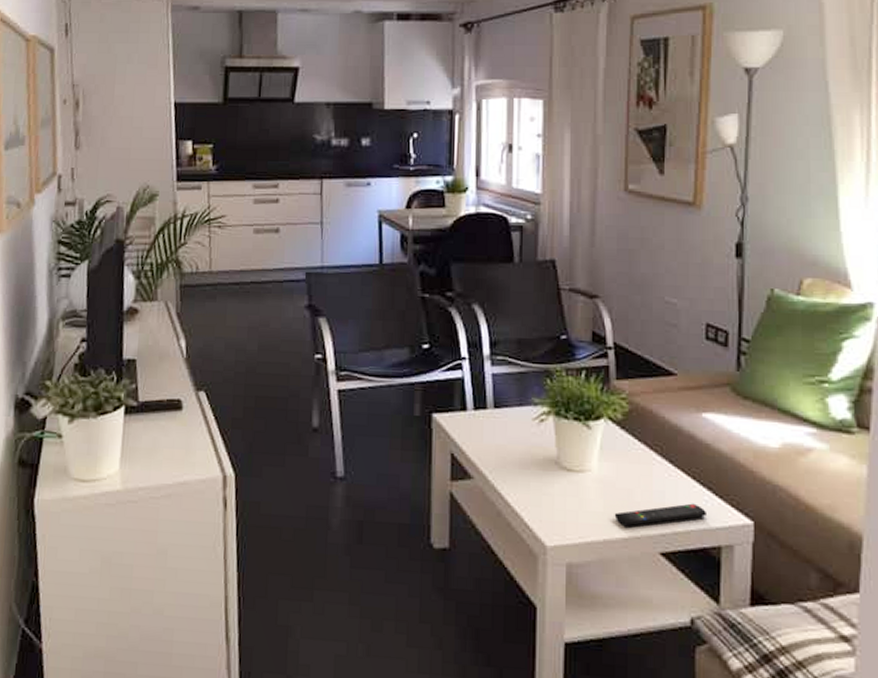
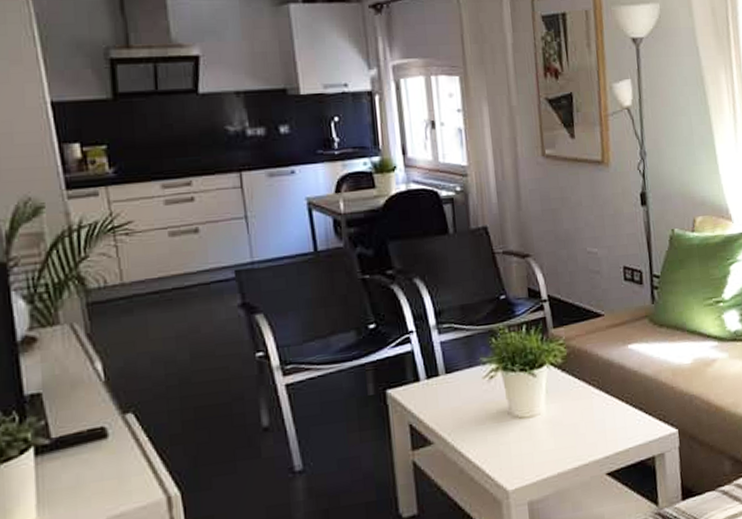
remote control: present [614,503,706,527] -> none [564,424,640,458]

